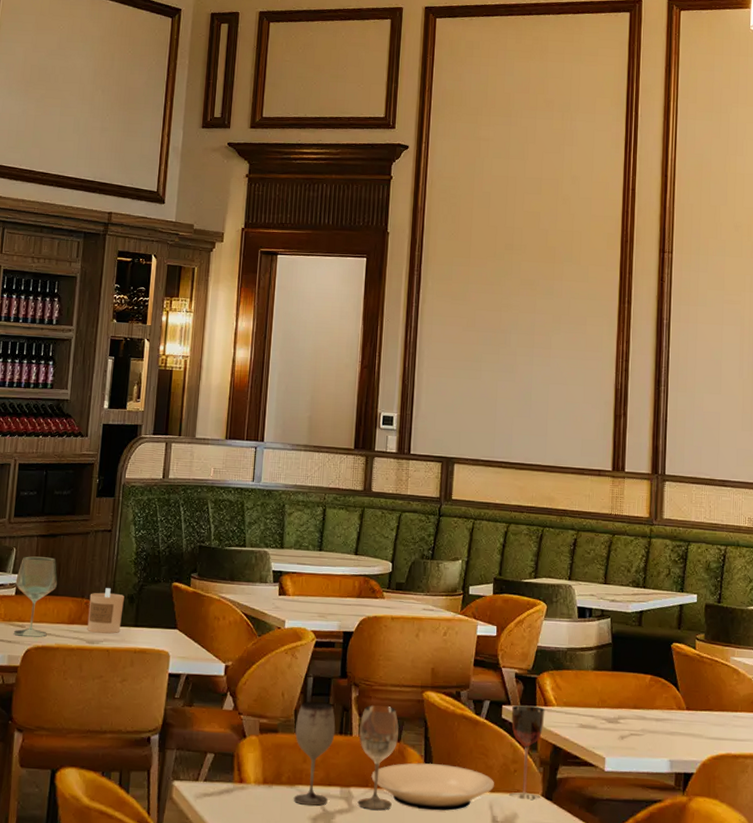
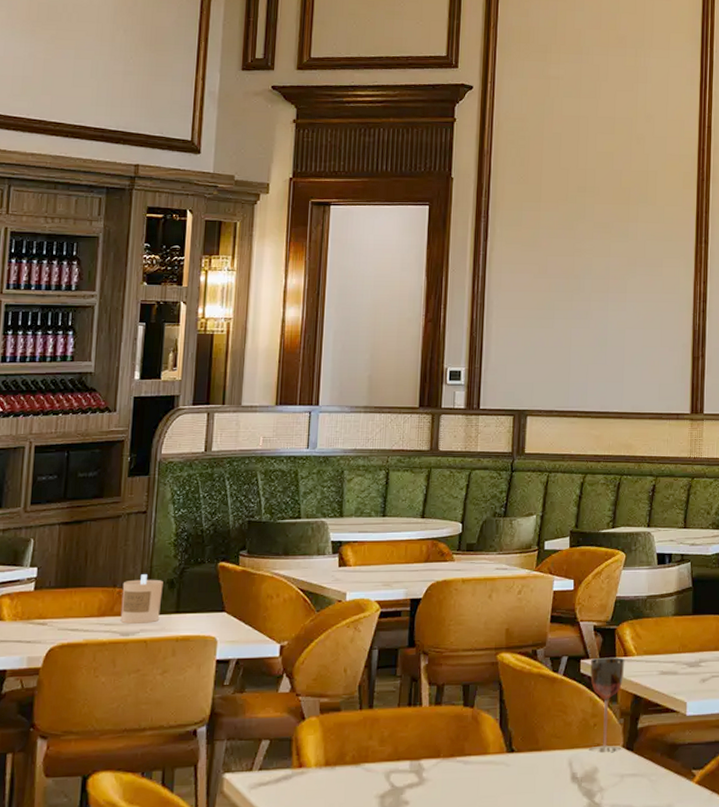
wine glass: present [13,556,58,637] -> none [33,546,85,635]
wineglass: present [293,701,399,811] -> none [359,672,472,783]
plate: present [371,763,494,811] -> none [443,726,573,775]

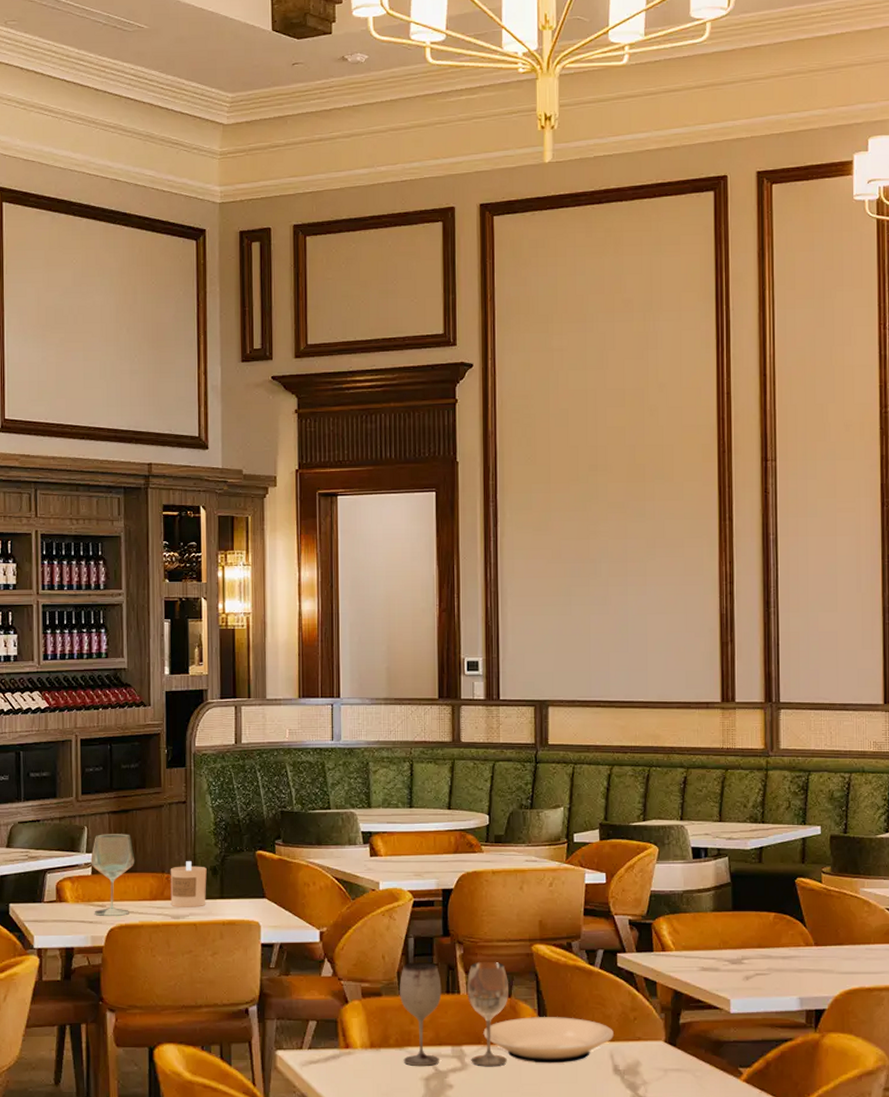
wine glass: none [33,546,85,635] -> present [91,834,135,916]
wineglass: none [359,672,472,783] -> present [400,962,508,1067]
plate: none [443,726,573,775] -> present [483,1017,614,1064]
wineglass: present [589,657,625,753] -> none [628,951,663,1047]

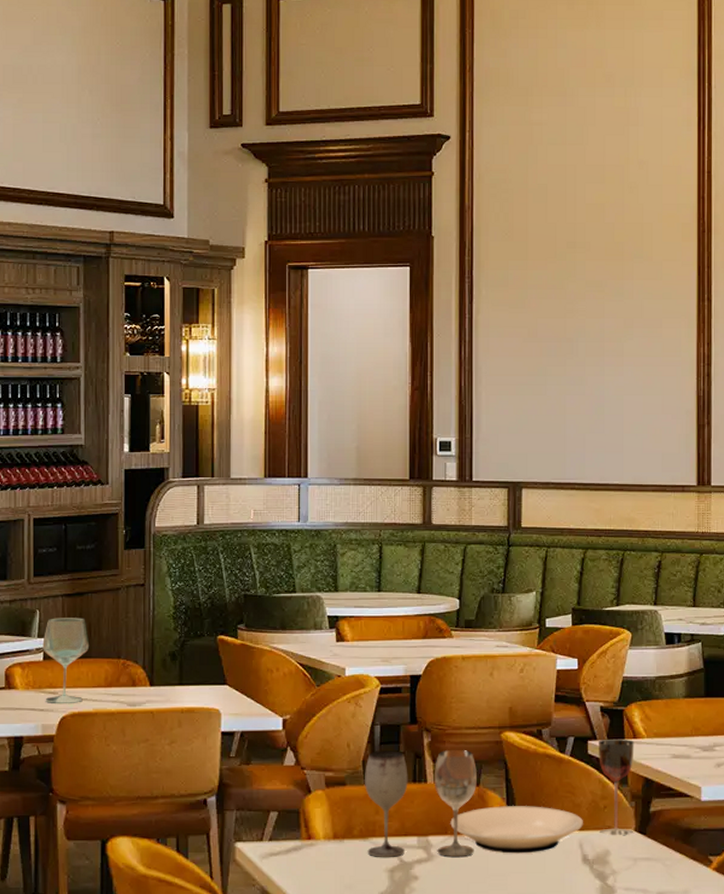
candle: present [170,861,207,907] -> none [126,646,165,694]
wineglass: none [628,951,663,1047] -> present [599,739,635,836]

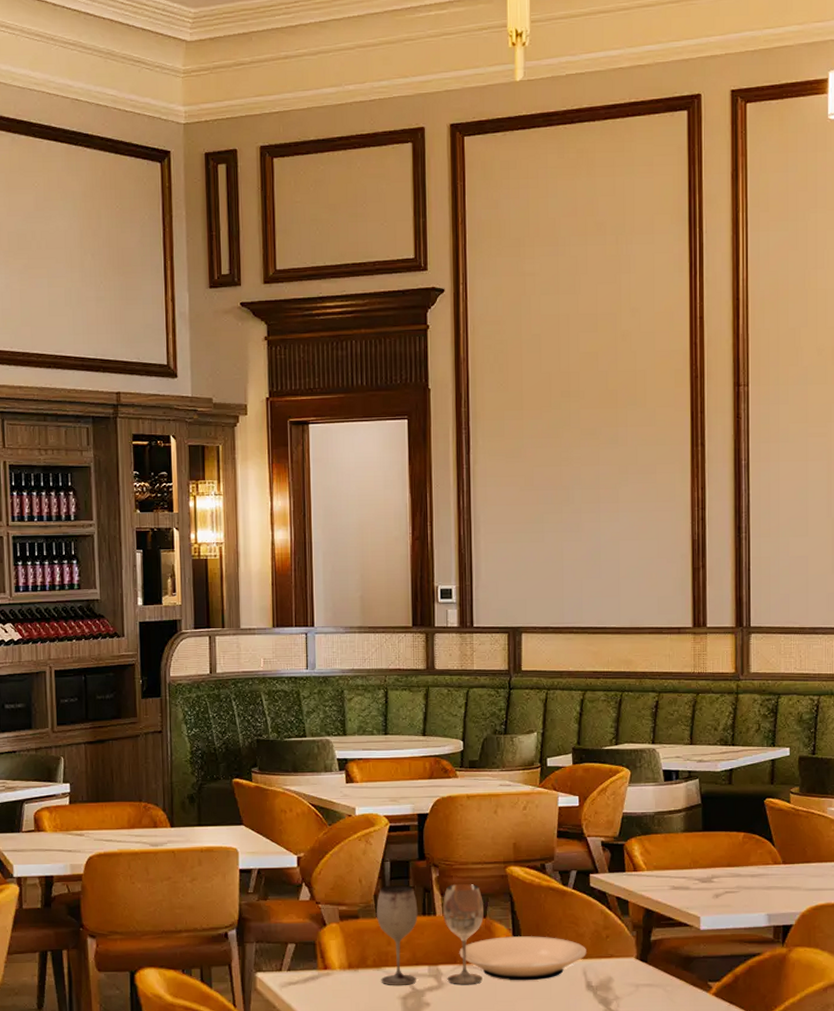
wine glass: present [42,618,90,703] -> none [68,764,113,845]
wineglass: present [599,739,635,836] -> none [600,872,635,964]

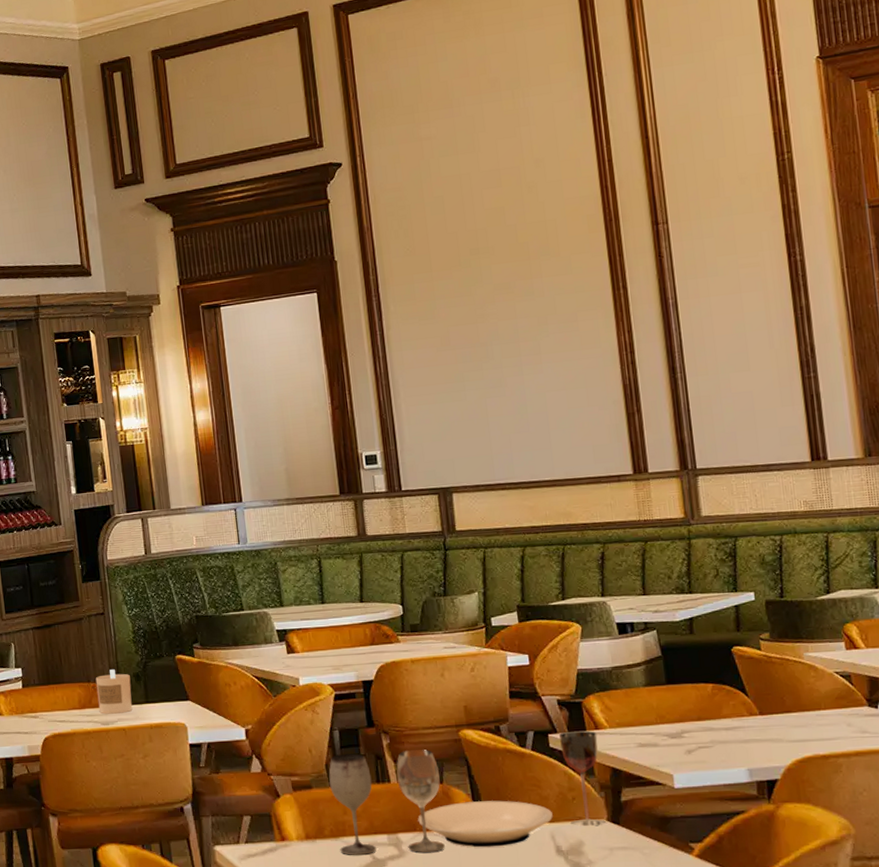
candle: none [147,790,184,835] -> present [95,669,133,714]
wineglass: none [600,872,635,964] -> present [559,730,606,827]

